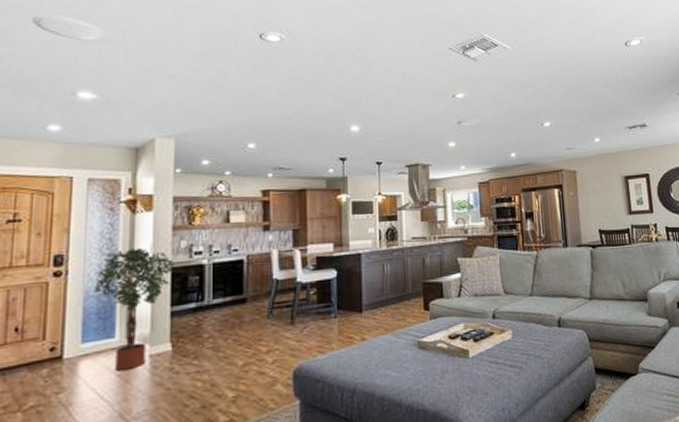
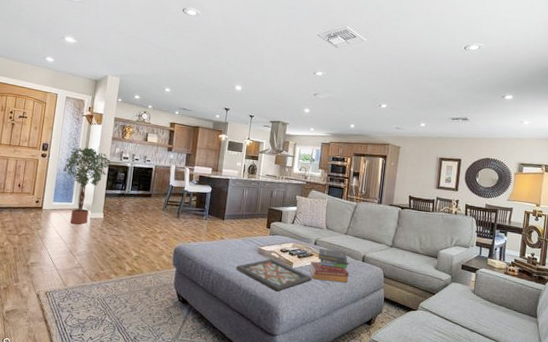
decorative tray: none [390,350,498,396] -> present [236,258,312,291]
books: none [491,319,546,367] -> present [309,248,350,282]

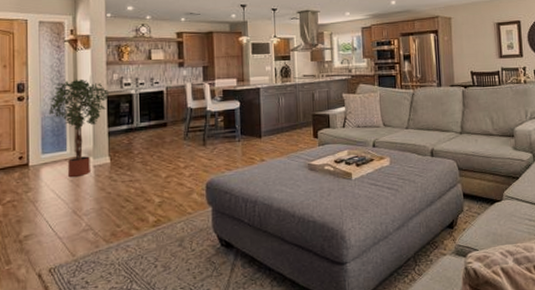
decorative tray: present [236,258,312,291] -> none [285,172,377,211]
books: present [309,248,350,282] -> none [371,149,419,188]

